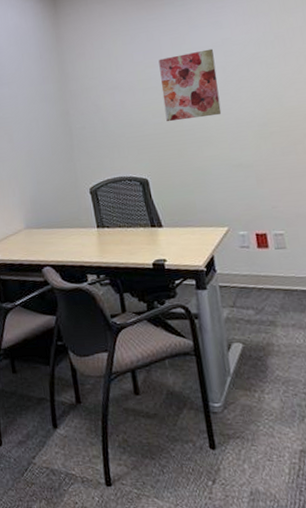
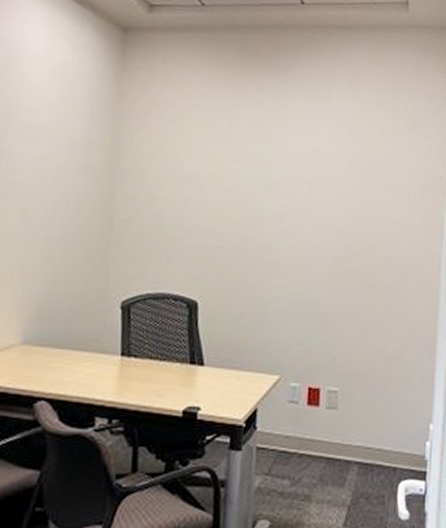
wall art: present [158,48,222,122] -> none [233,154,301,238]

